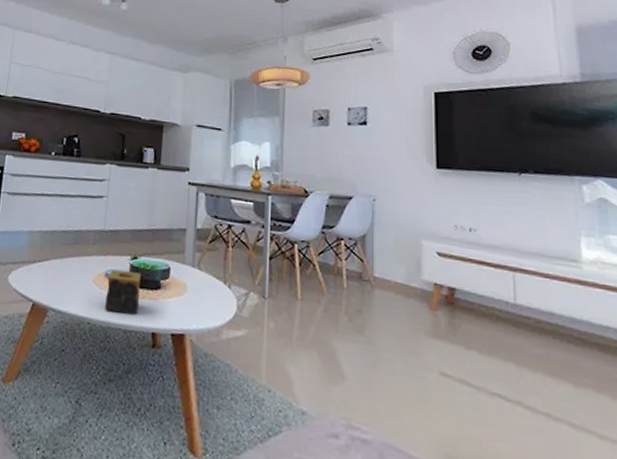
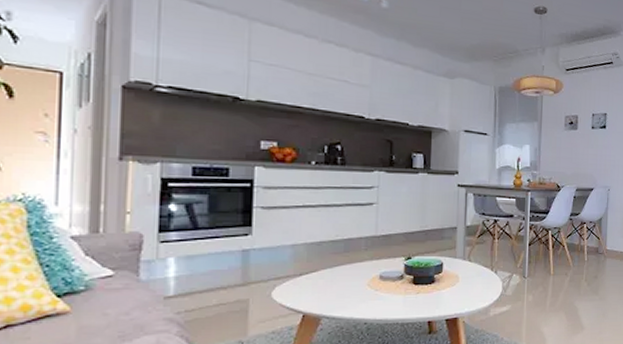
candle: present [105,269,141,315] -> none [381,271,415,310]

